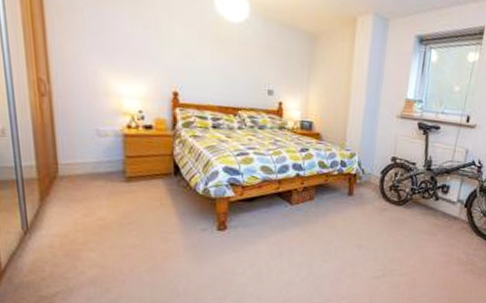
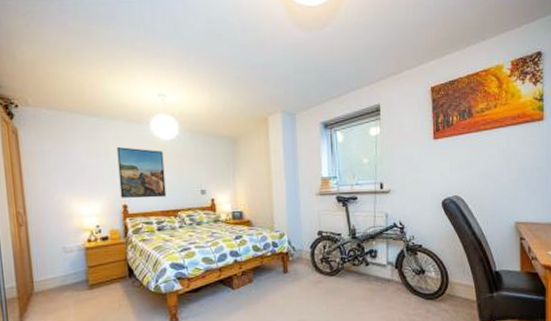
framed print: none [170,20,228,91] -> present [117,147,167,198]

